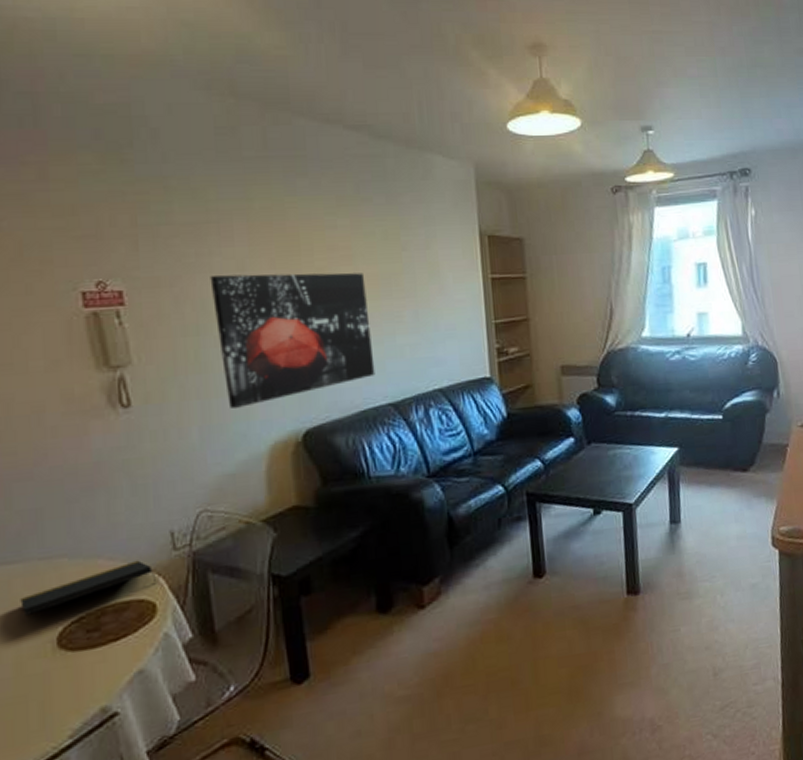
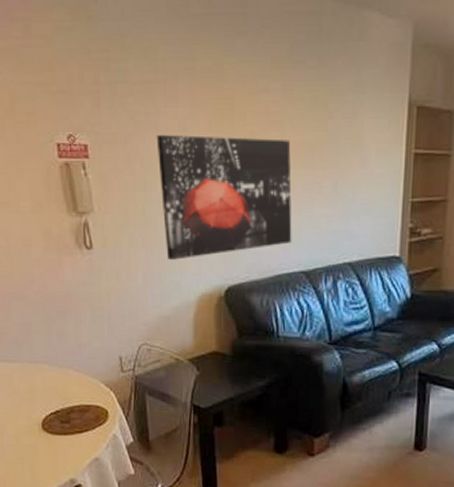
notepad: present [20,560,156,616] -> none [18,375,108,402]

